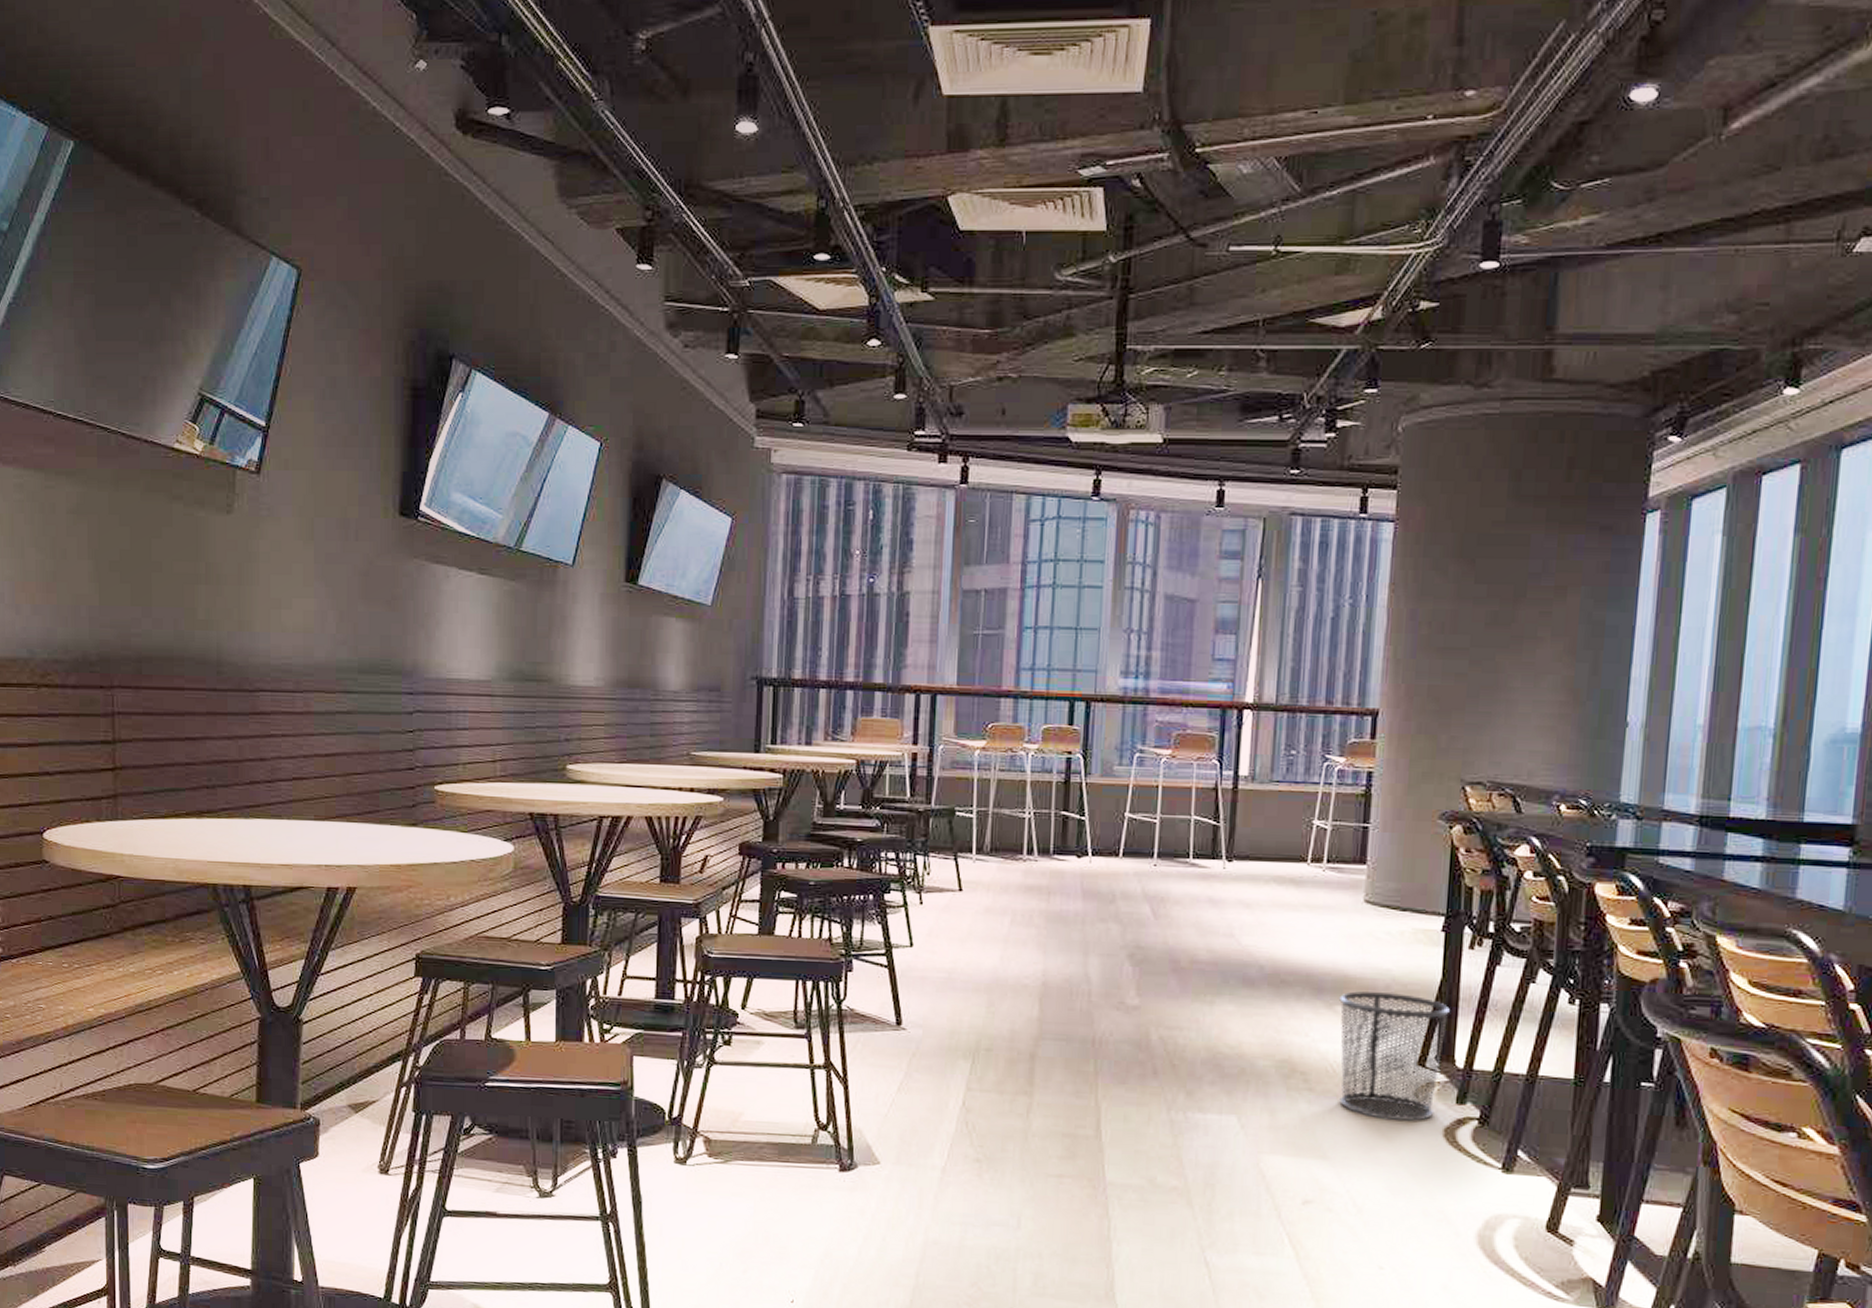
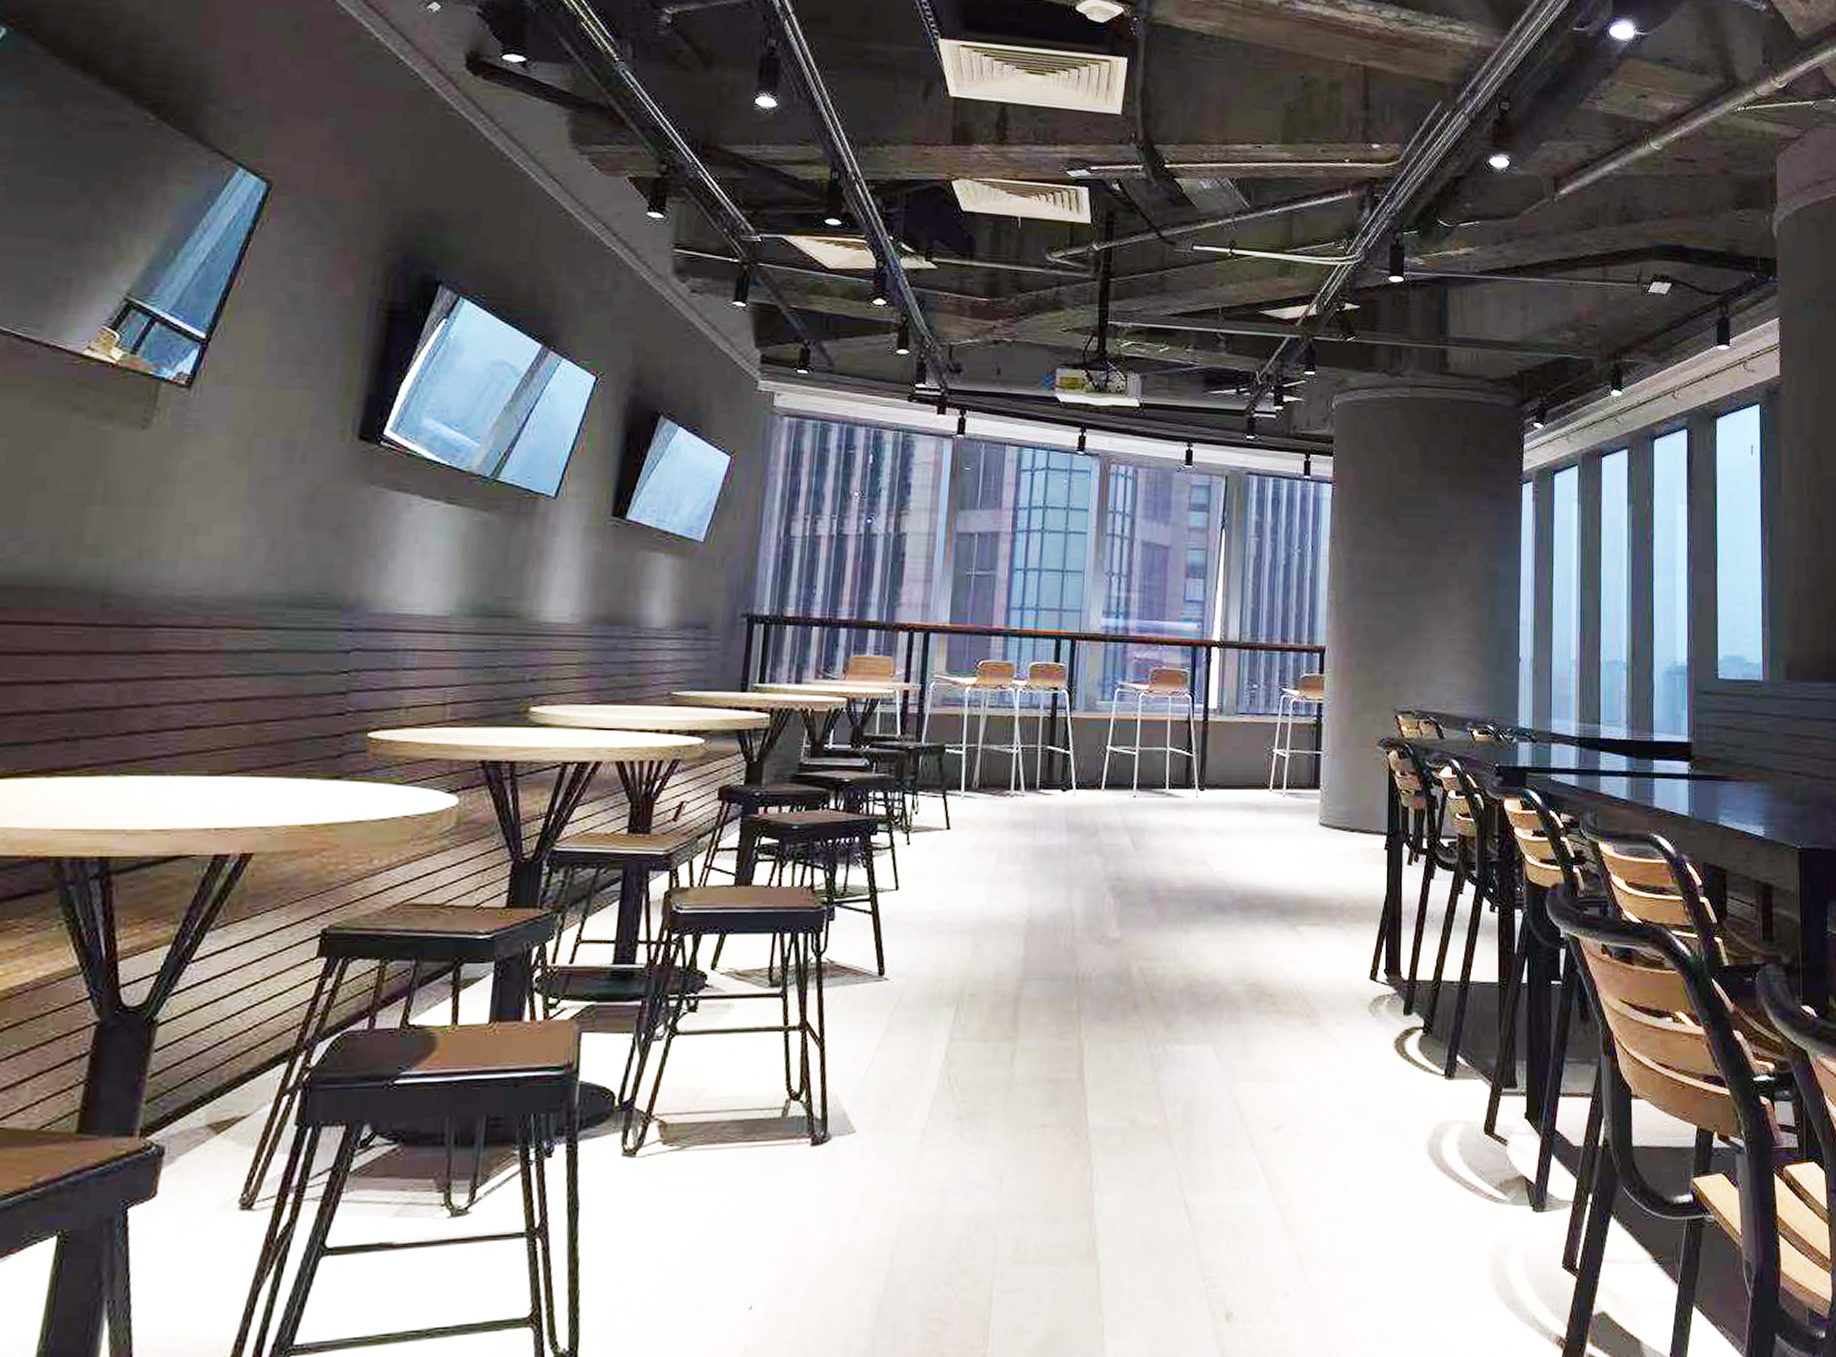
waste bin: present [1339,991,1450,1122] -> none [1301,911,1394,1037]

